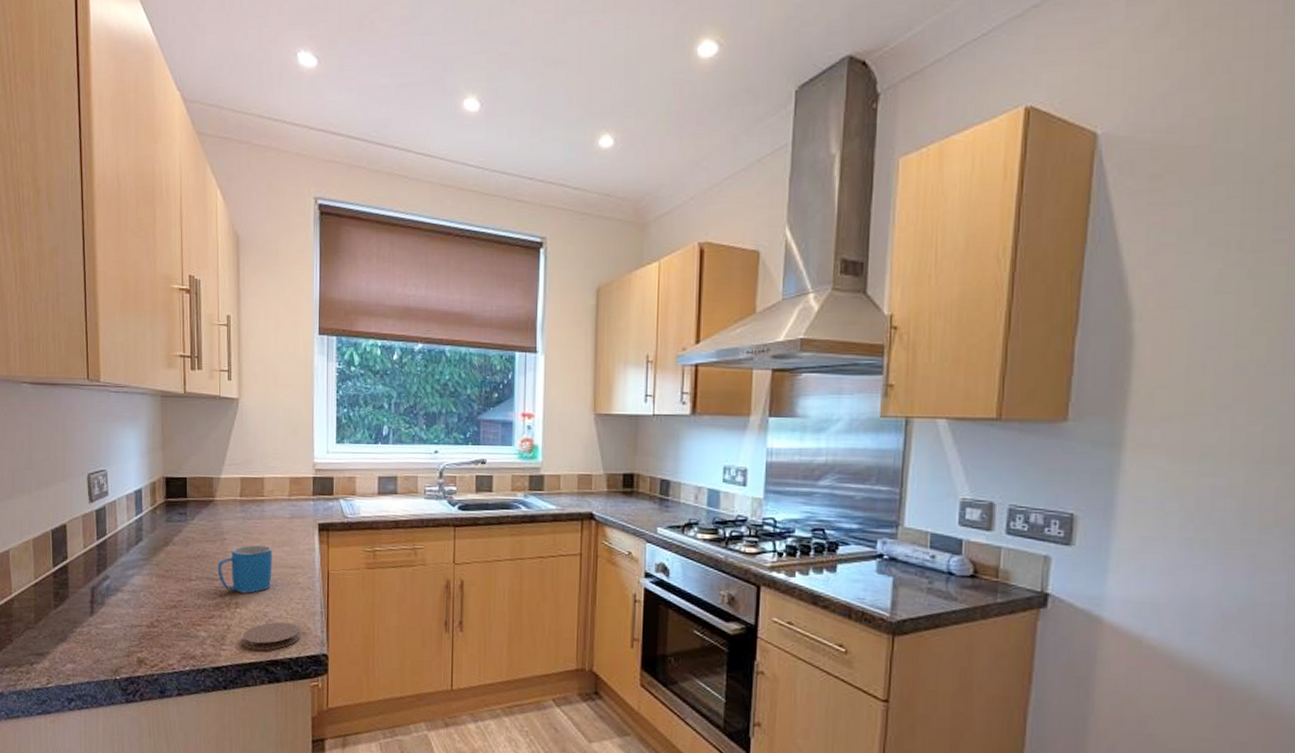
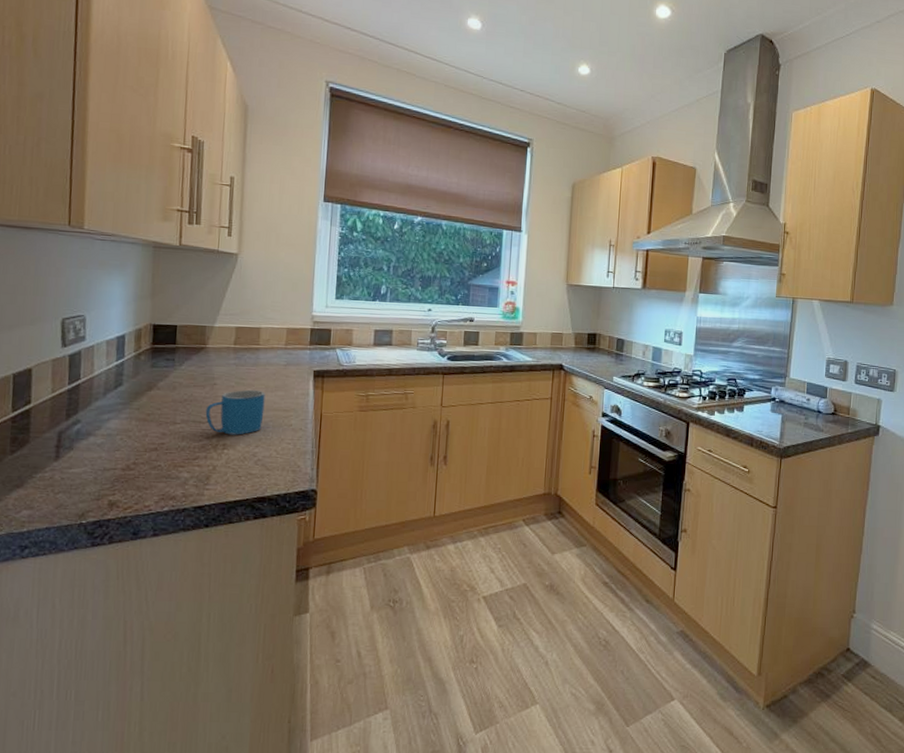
coaster: present [243,622,301,651] -> none [228,461,291,489]

